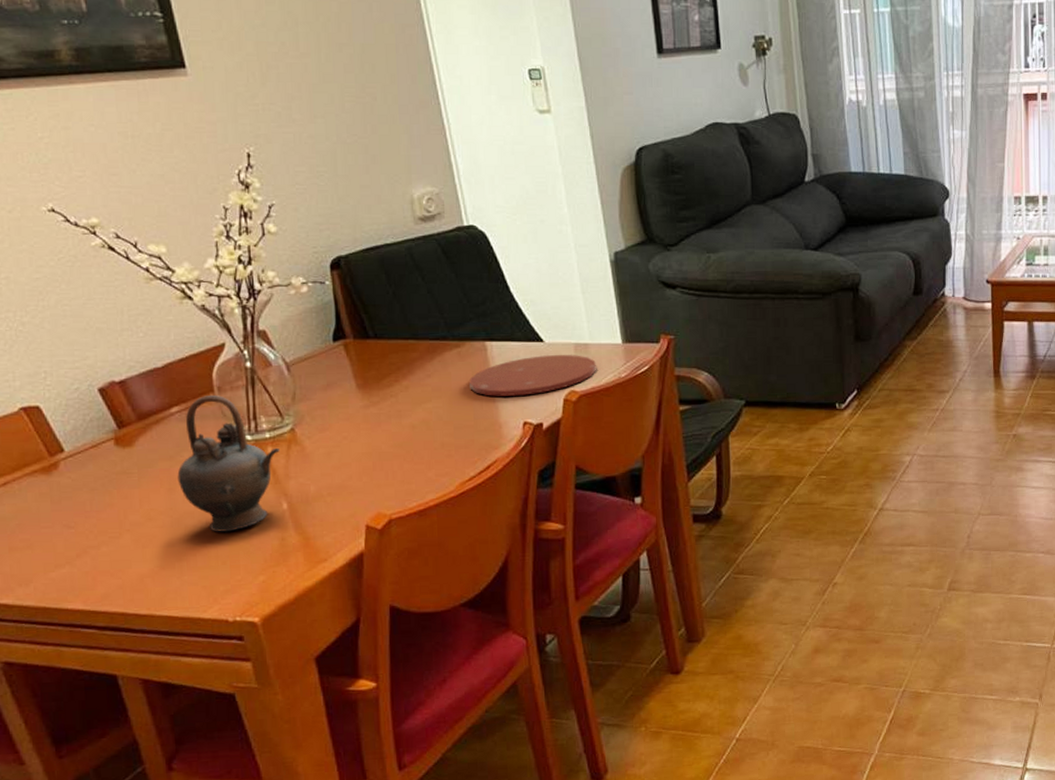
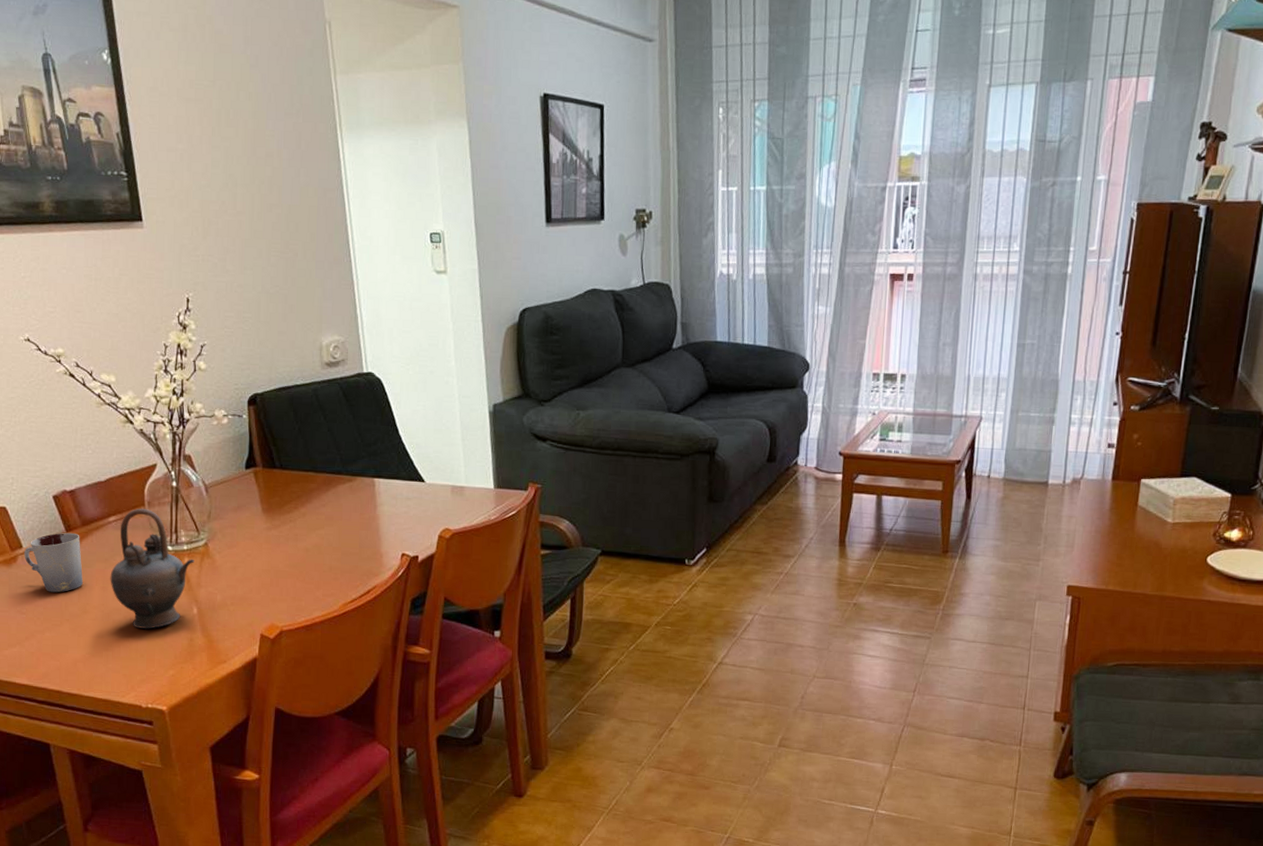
cup: none [67,429,144,500] -> present [24,532,83,593]
plate: present [469,354,597,396] -> none [358,494,470,530]

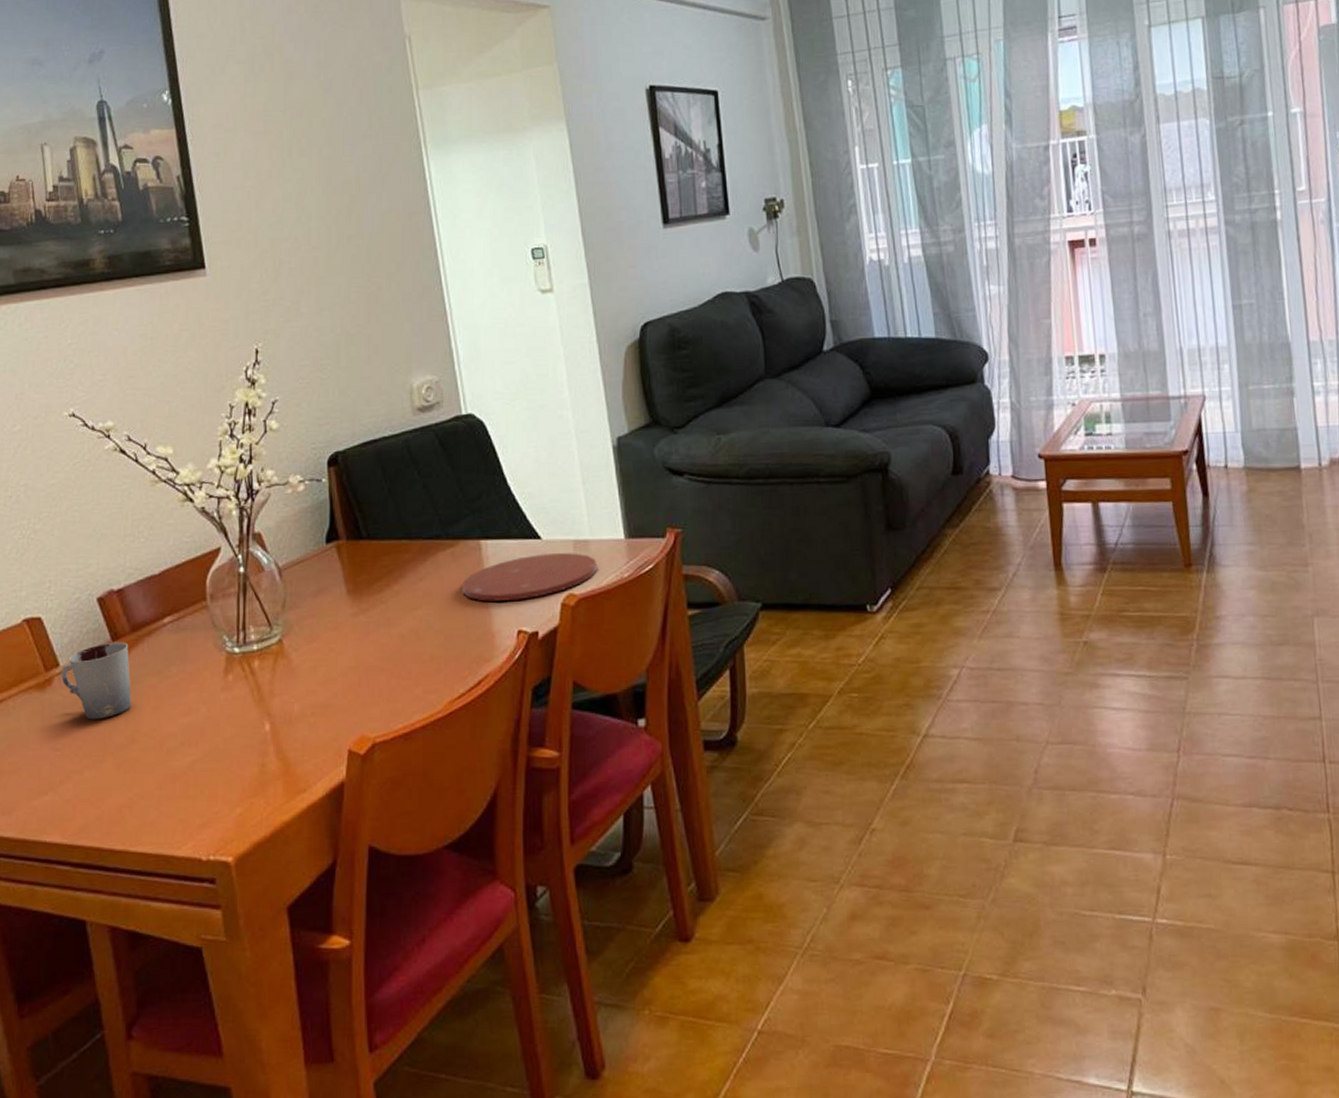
teapot: present [110,508,194,629] -> none [164,603,266,757]
plate: none [358,494,470,530] -> present [462,552,598,602]

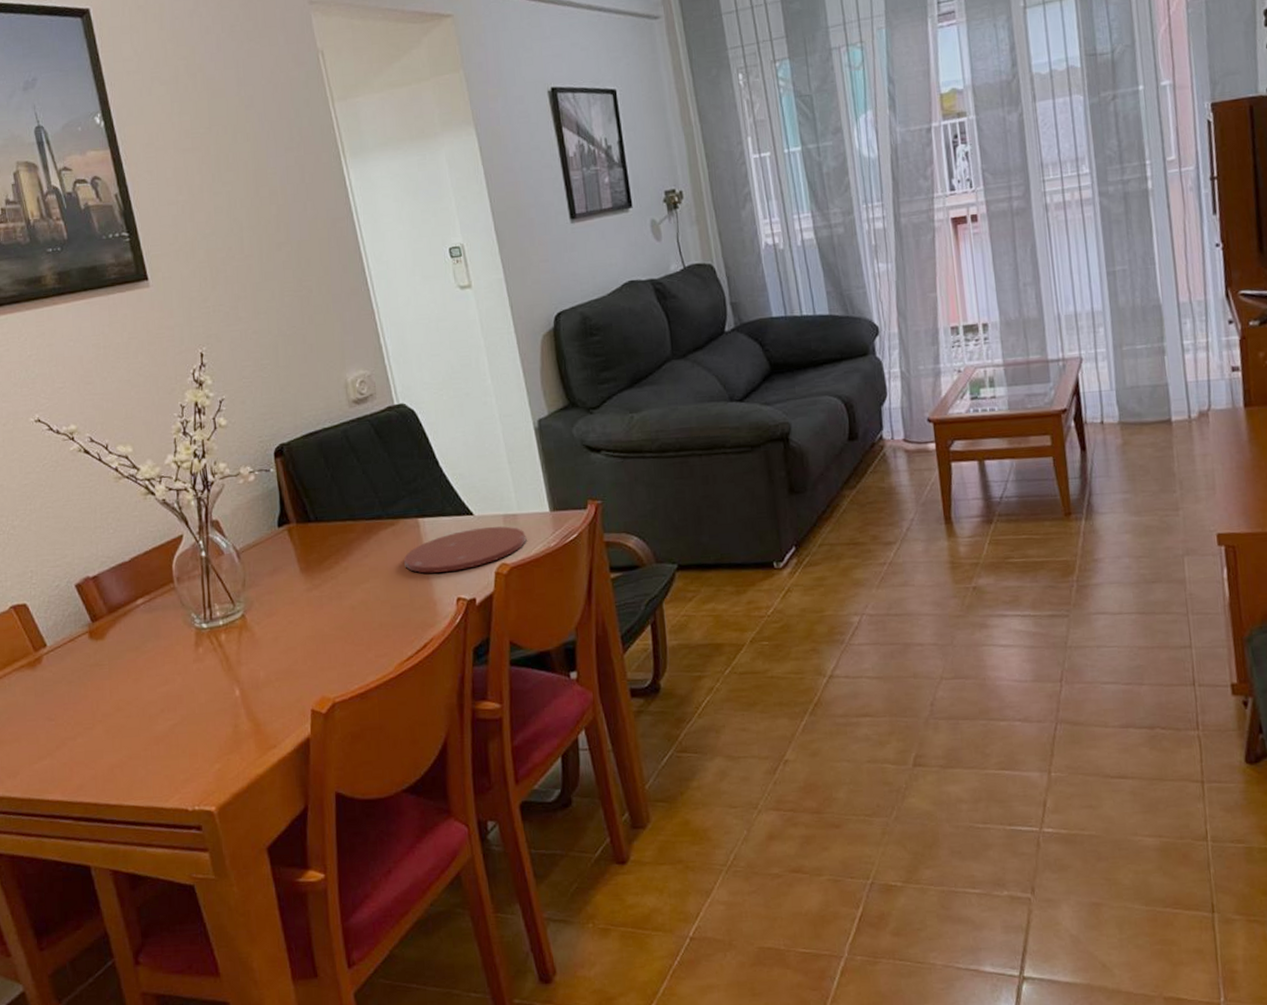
cup: present [61,641,131,720] -> none [49,622,114,692]

